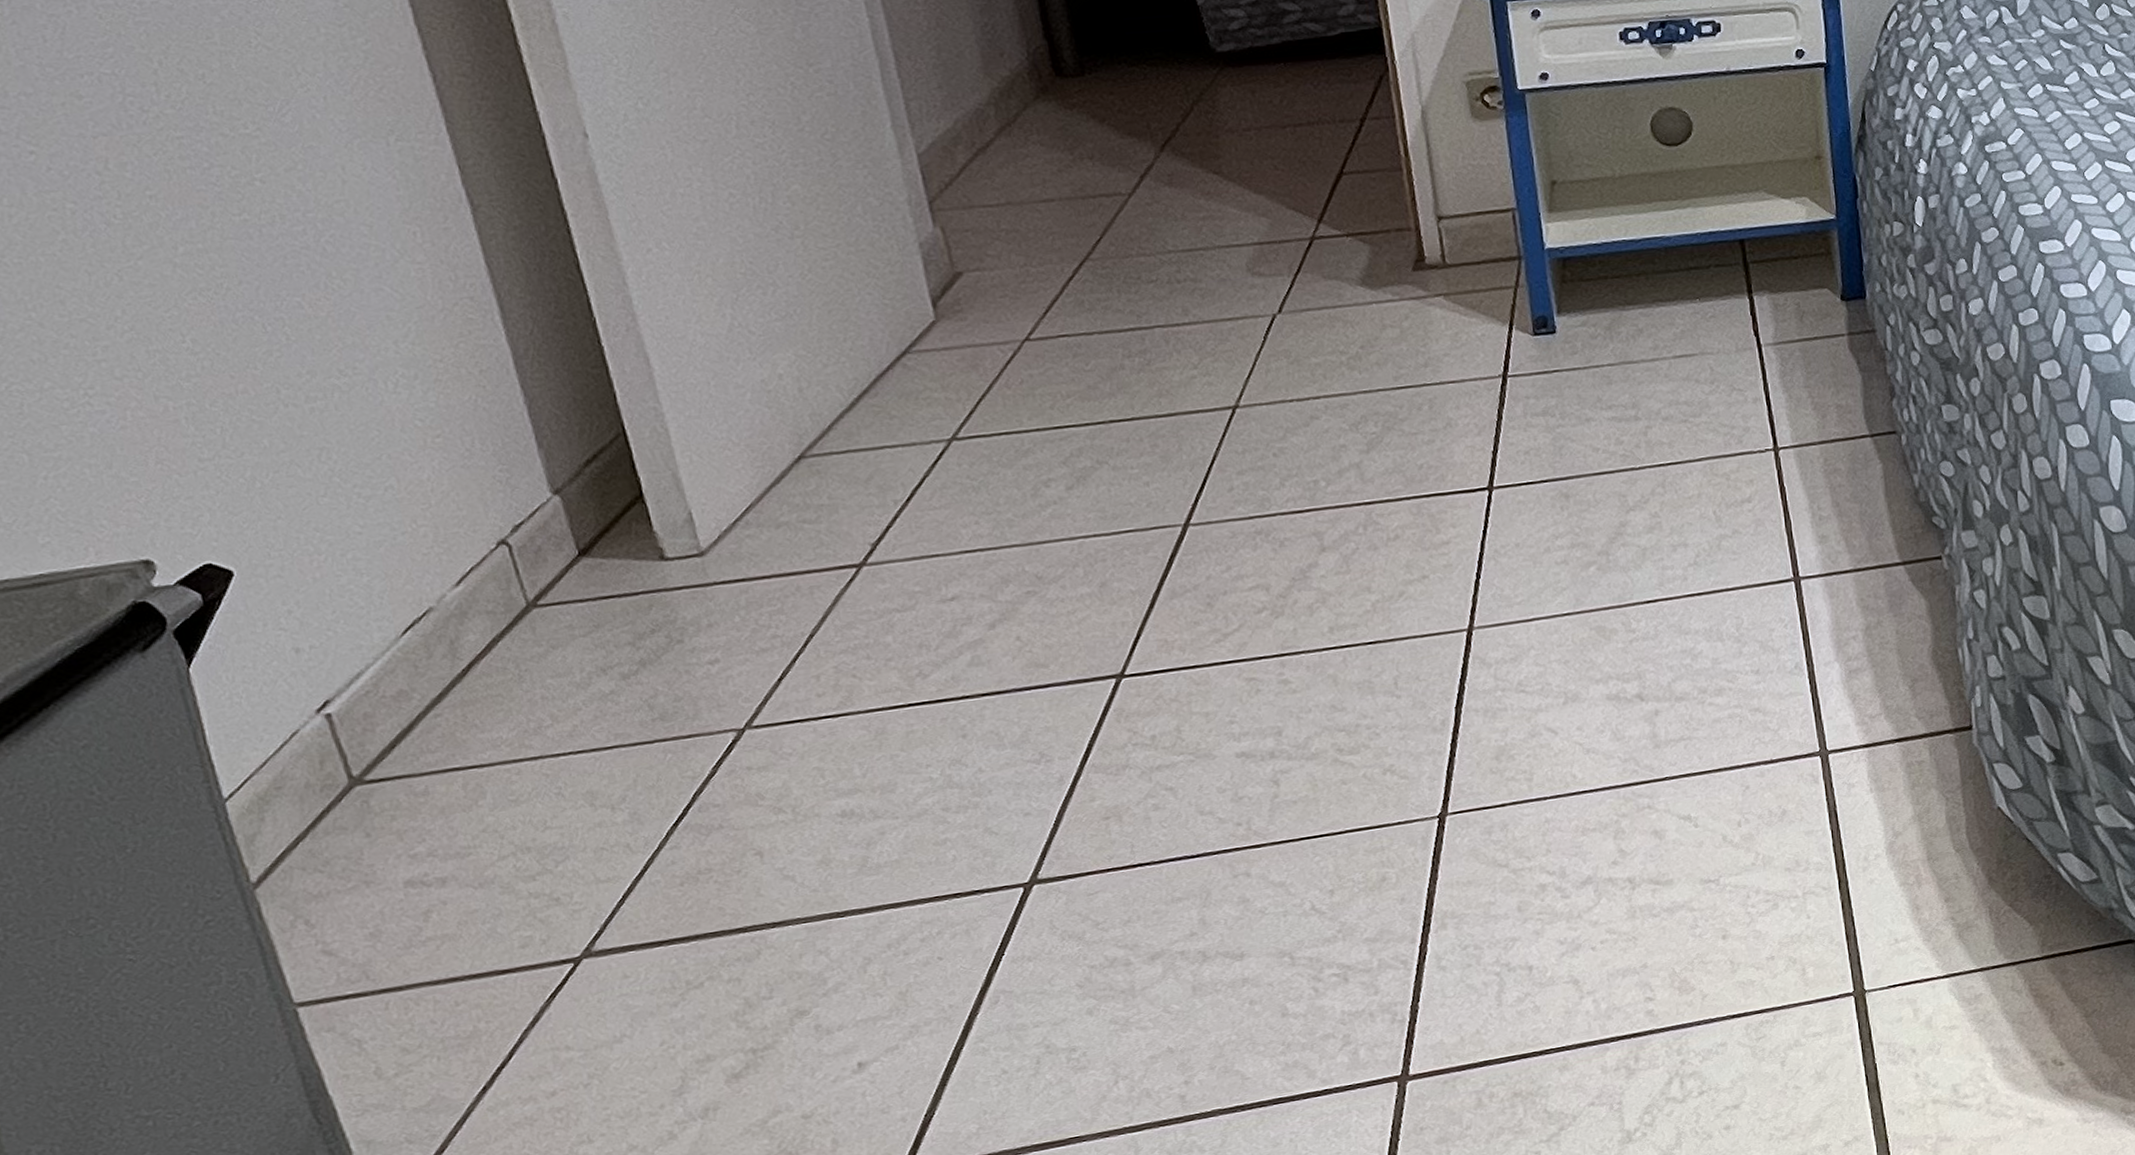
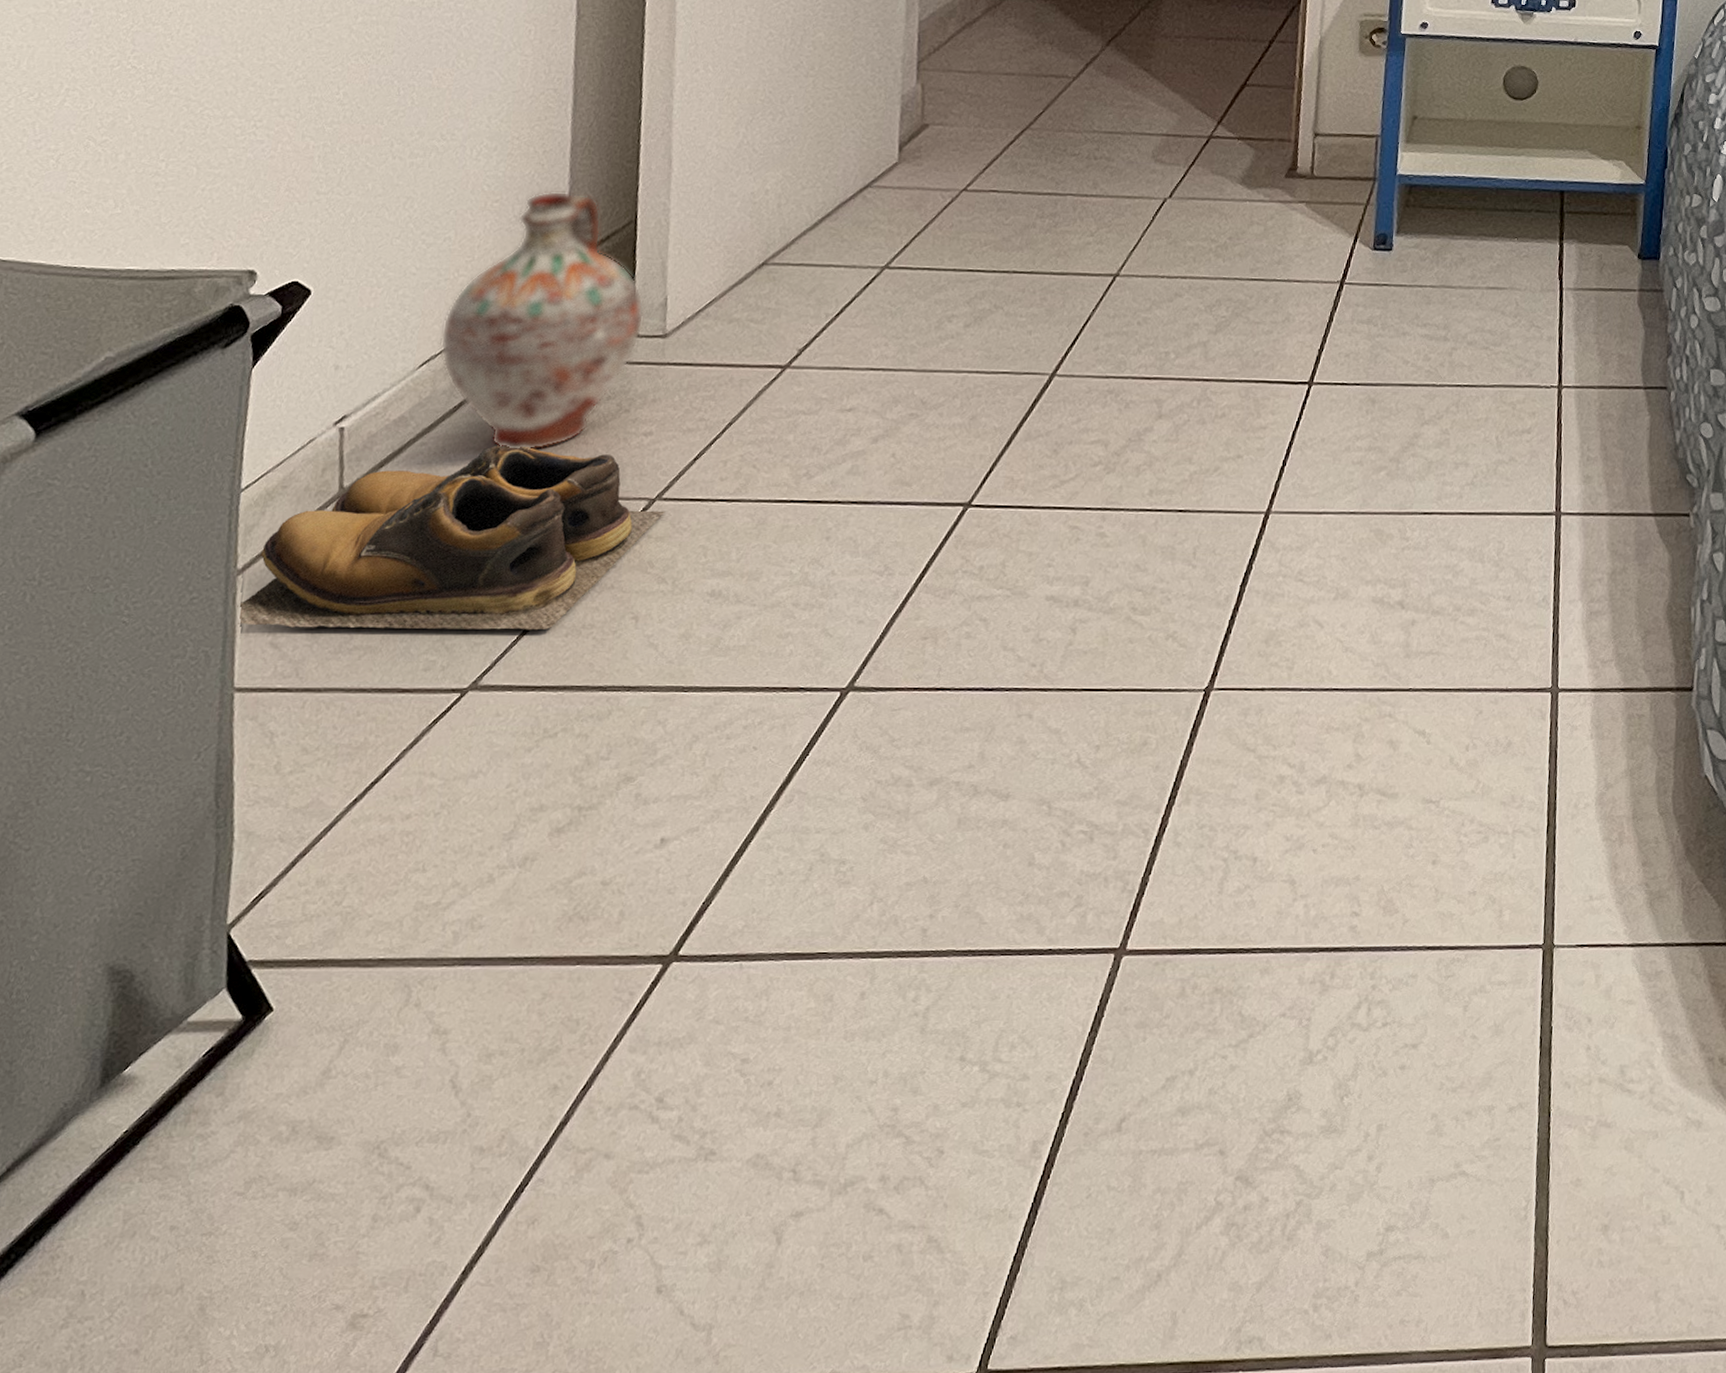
shoes: none [266,690,761,939] -> present [237,445,666,630]
ceramic jug: none [415,412,671,704] -> present [440,191,645,450]

